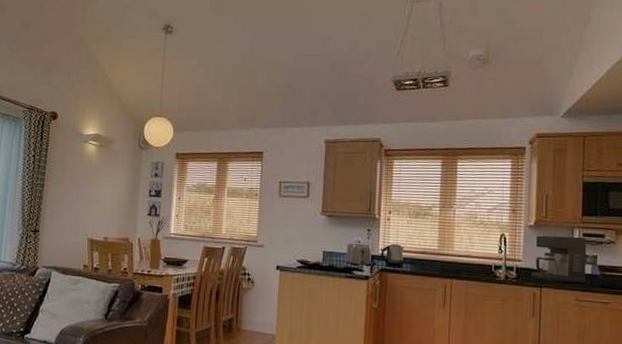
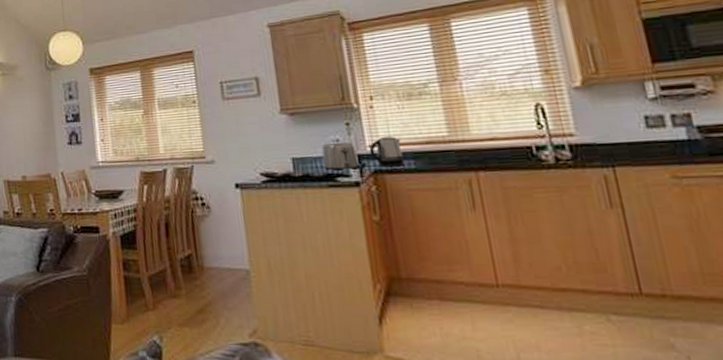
vase: present [149,213,168,270] -> none [71,140,92,207]
coffee maker: present [530,235,587,284] -> none [589,92,682,158]

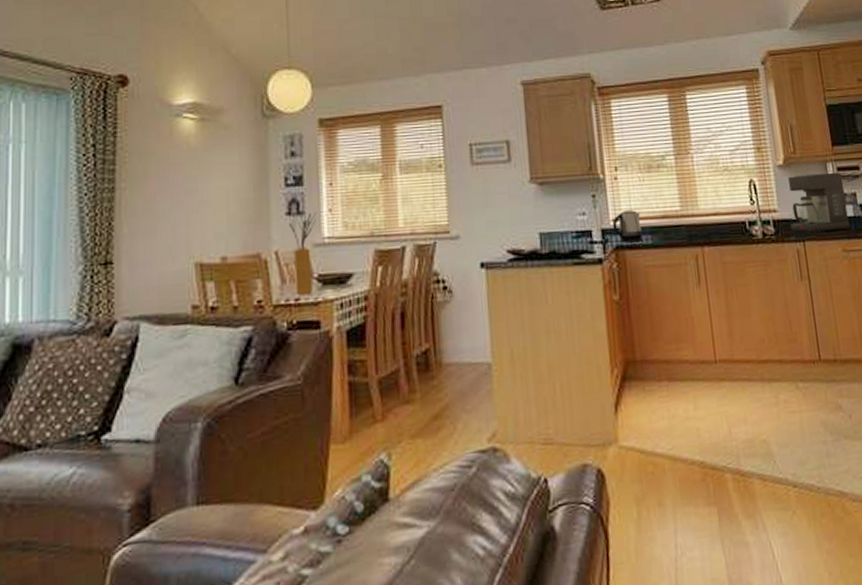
vase: none [71,140,92,207] -> present [289,209,317,296]
toaster: present [321,141,359,172] -> none [568,215,603,248]
coffee maker: none [589,92,682,158] -> present [788,173,850,233]

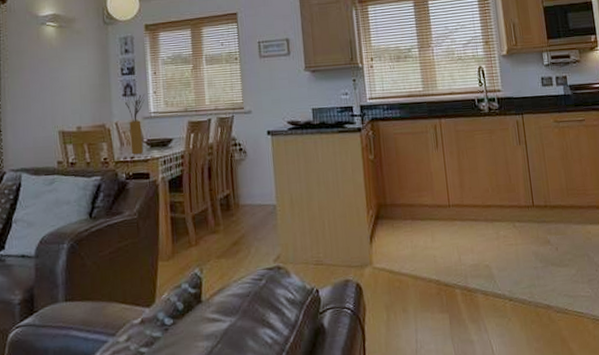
kettle: present [612,210,643,243] -> none [369,91,393,116]
coffee maker: present [788,173,850,233] -> none [511,60,561,108]

